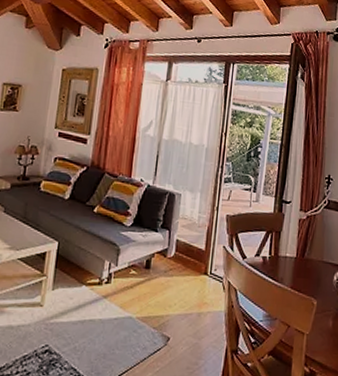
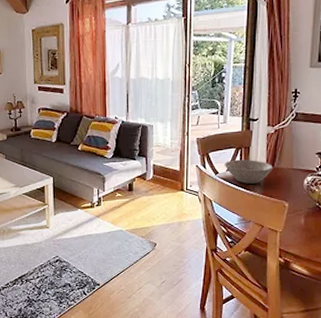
bowl: none [253,244,304,274] -> present [224,159,274,184]

